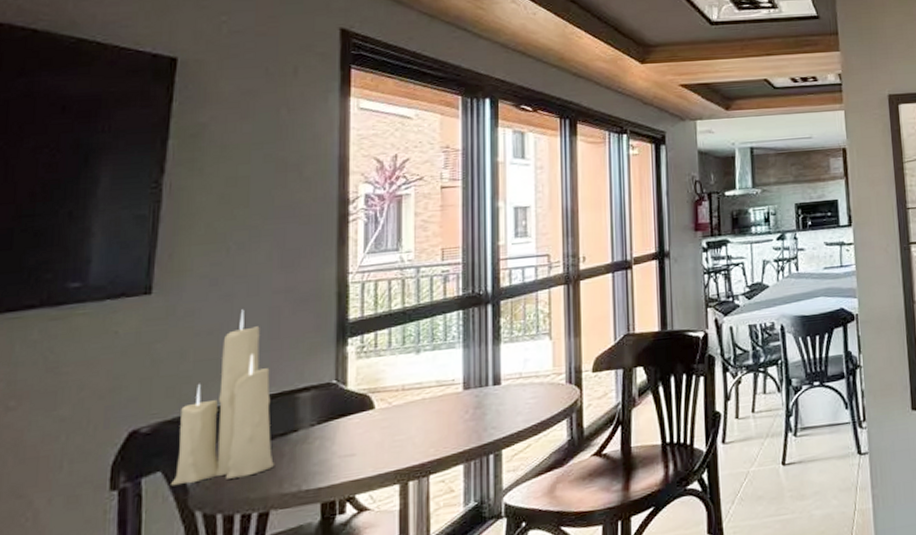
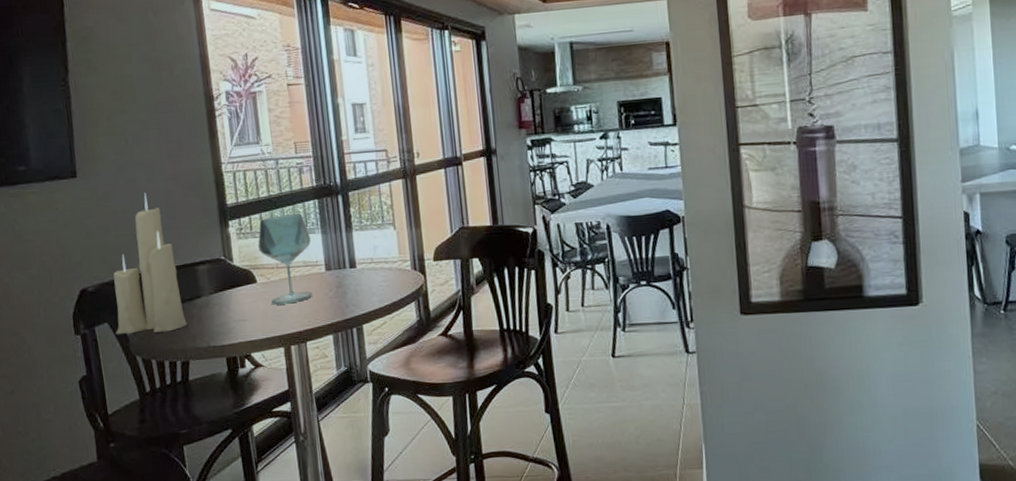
wine glass: none [382,326,448,434] -> present [258,214,313,305]

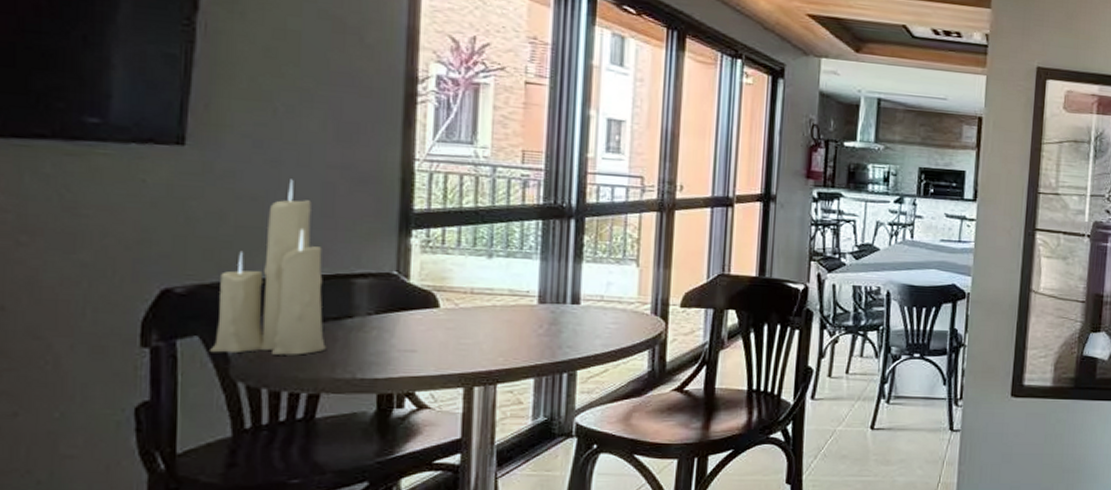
wine glass: present [258,214,313,305] -> none [449,232,524,337]

